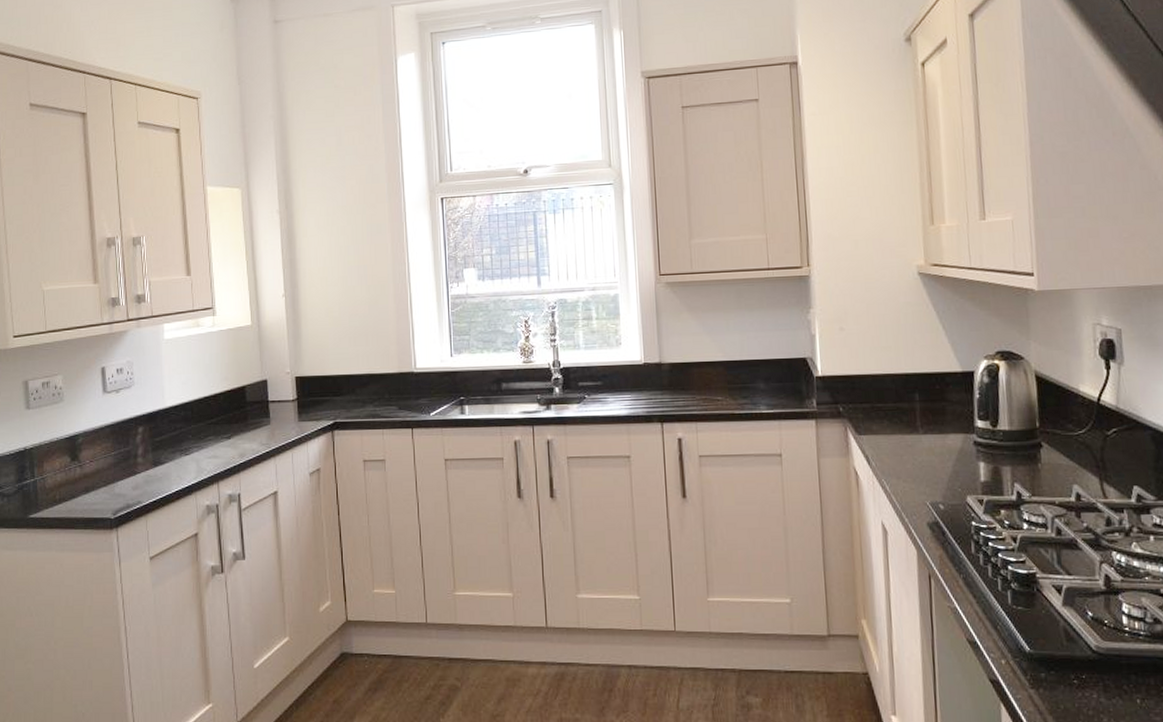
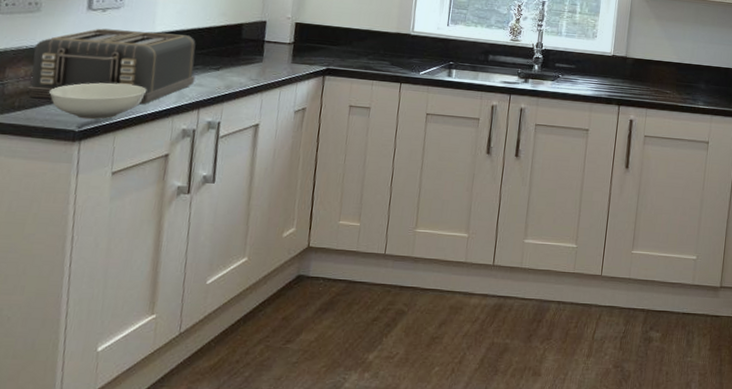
toaster: none [64,406,210,490] -> present [27,28,196,105]
bowl: none [82,464,168,505] -> present [48,82,148,120]

